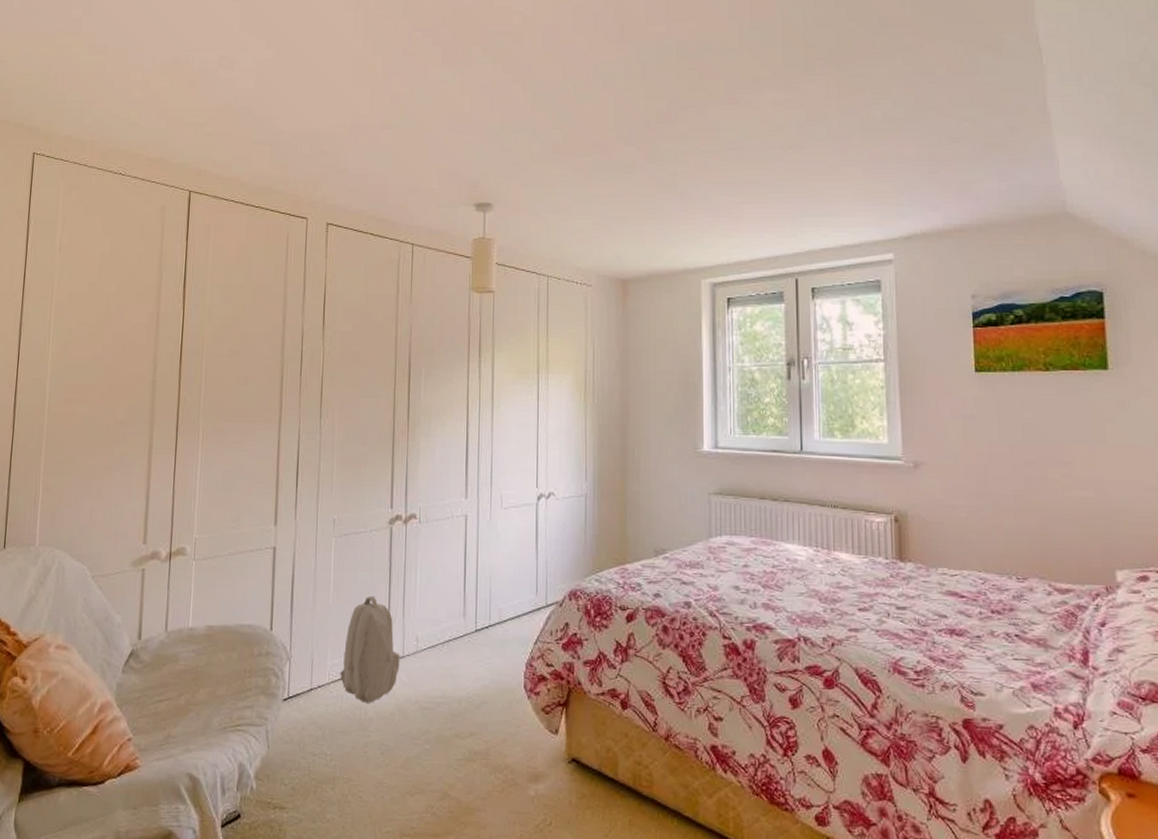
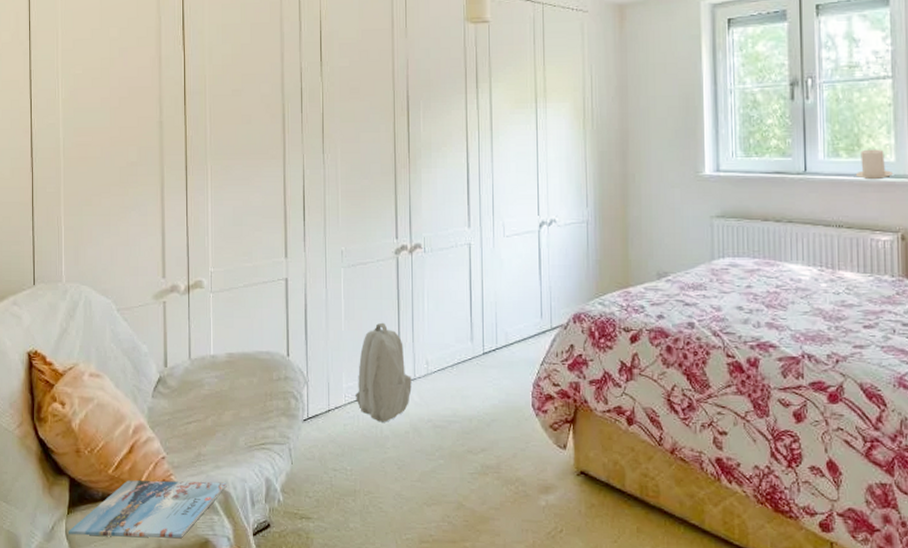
magazine: none [18,764,198,830] -> present [69,480,228,538]
candle: none [849,430,886,461] -> present [855,149,893,180]

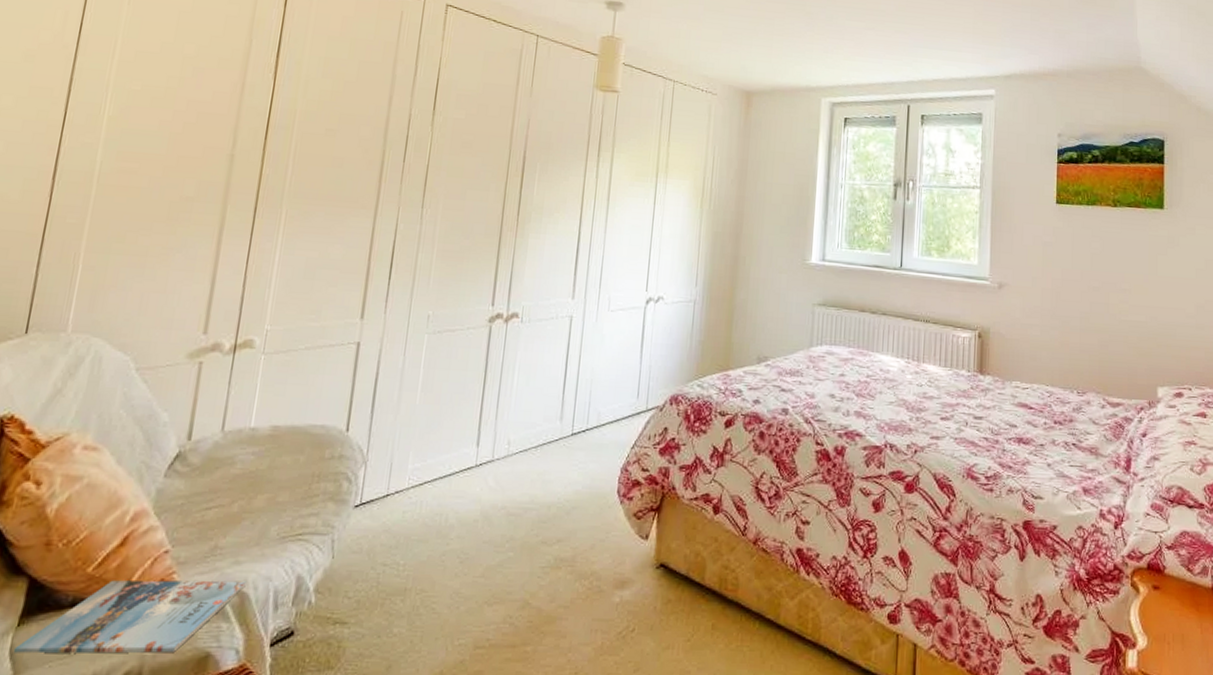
backpack: present [354,322,412,422] -> none [420,396,489,509]
candle: present [855,149,893,180] -> none [943,251,975,281]

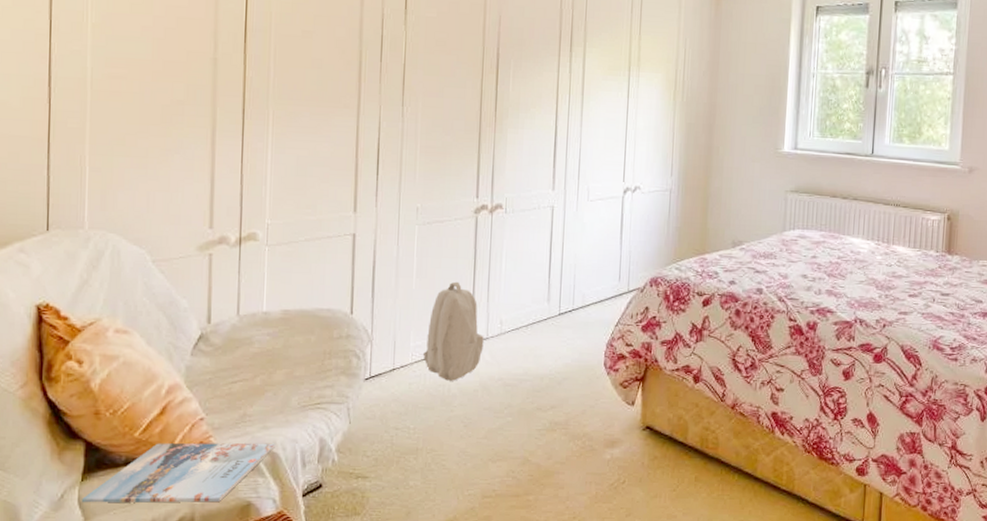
backpack: none [420,396,489,509] -> present [422,281,484,381]

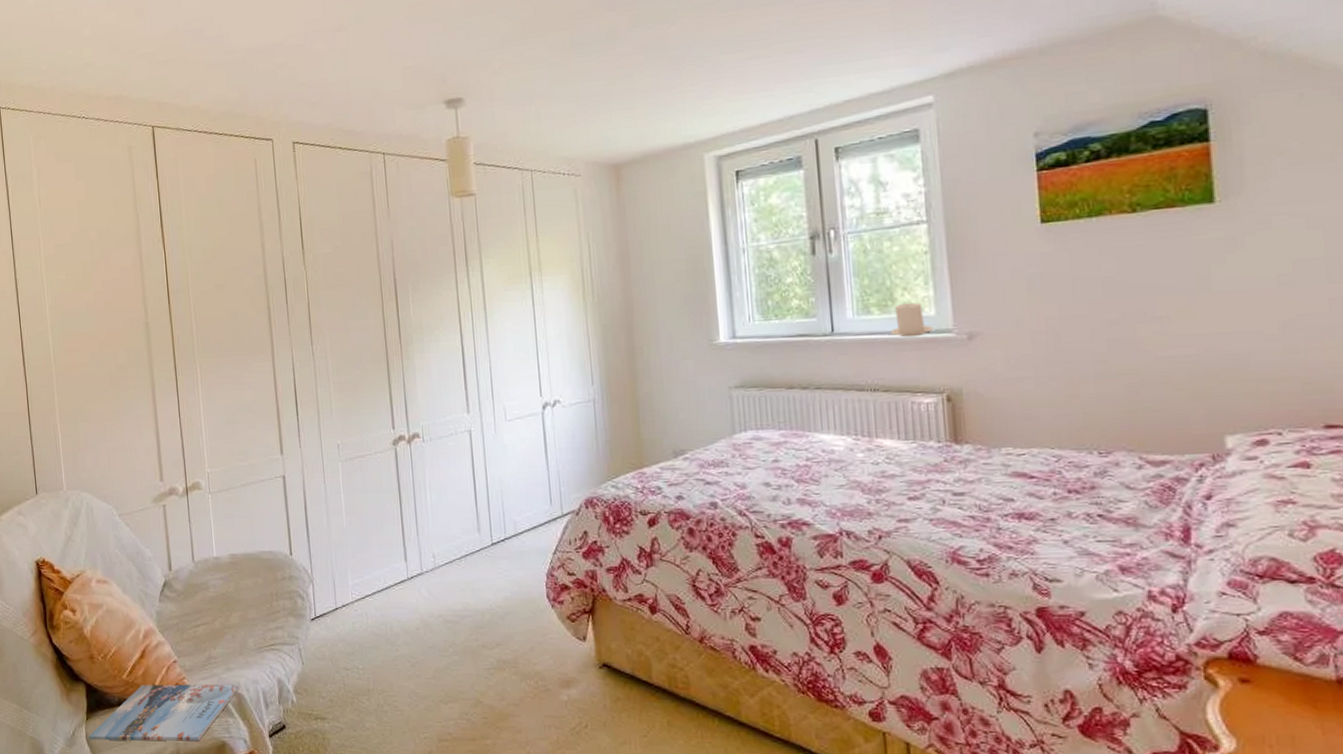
backpack: present [422,281,484,381] -> none [361,516,420,619]
candle: none [914,137,946,166] -> present [890,302,933,338]

